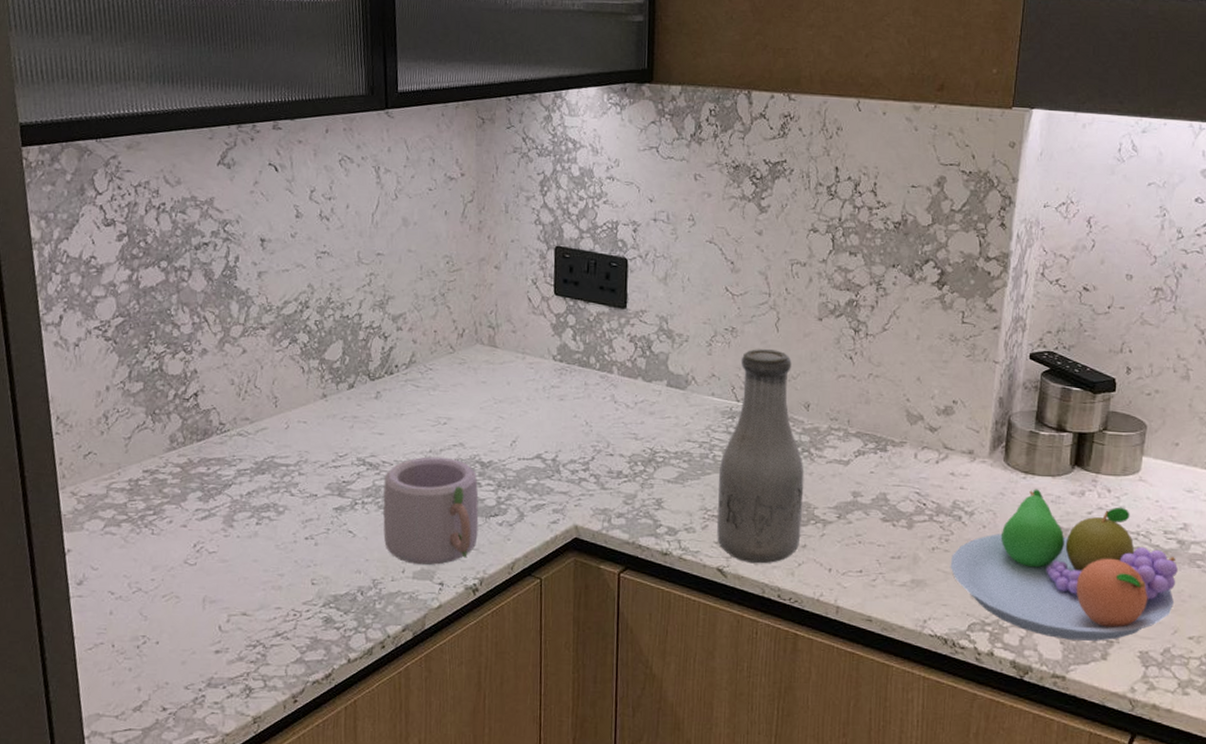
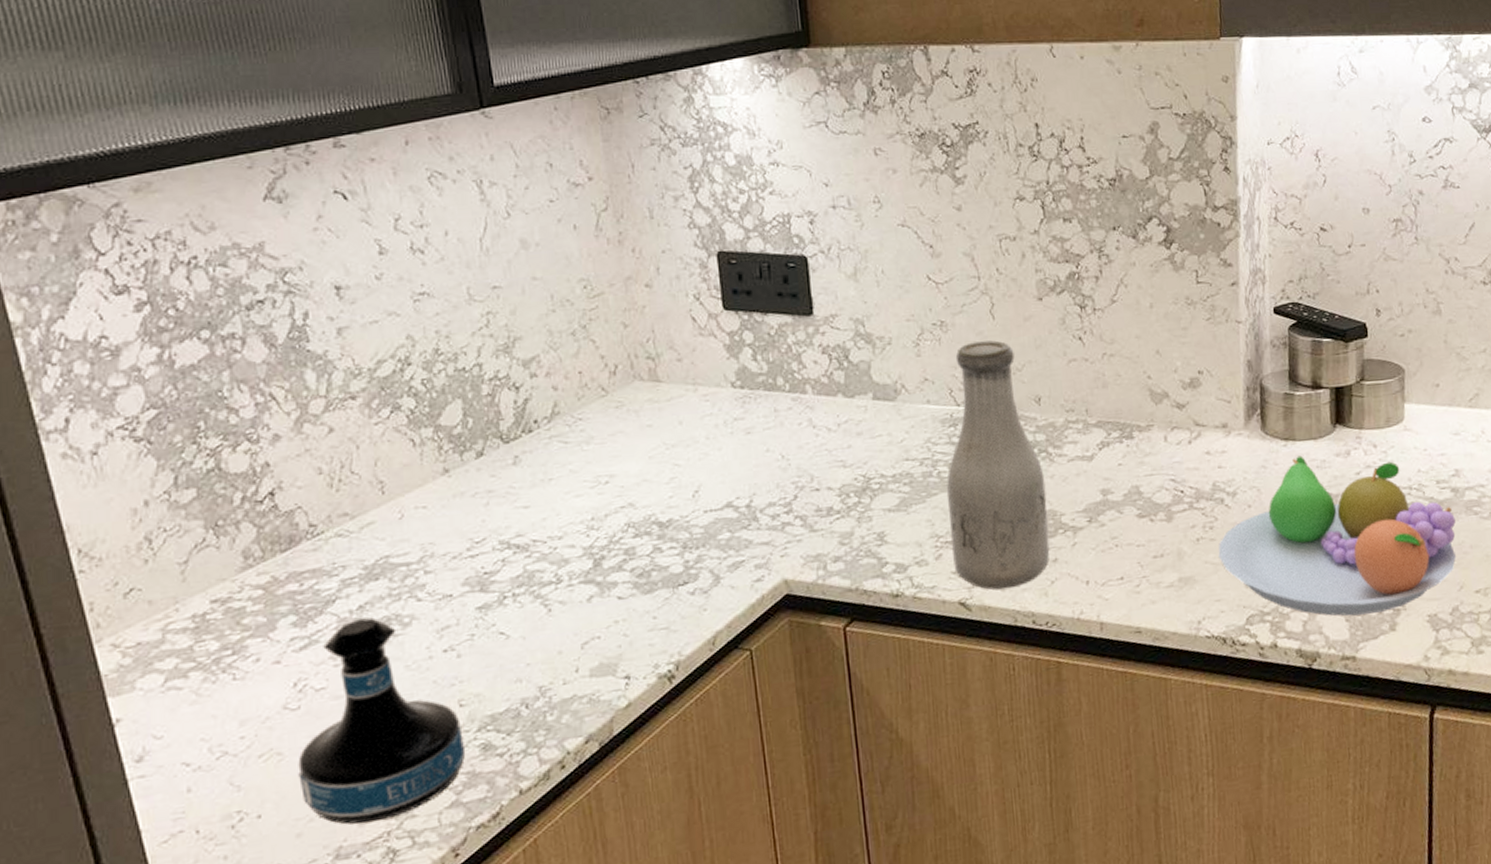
tequila bottle: none [189,502,312,664] -> present [298,617,466,825]
mug: present [383,456,479,565] -> none [538,523,666,660]

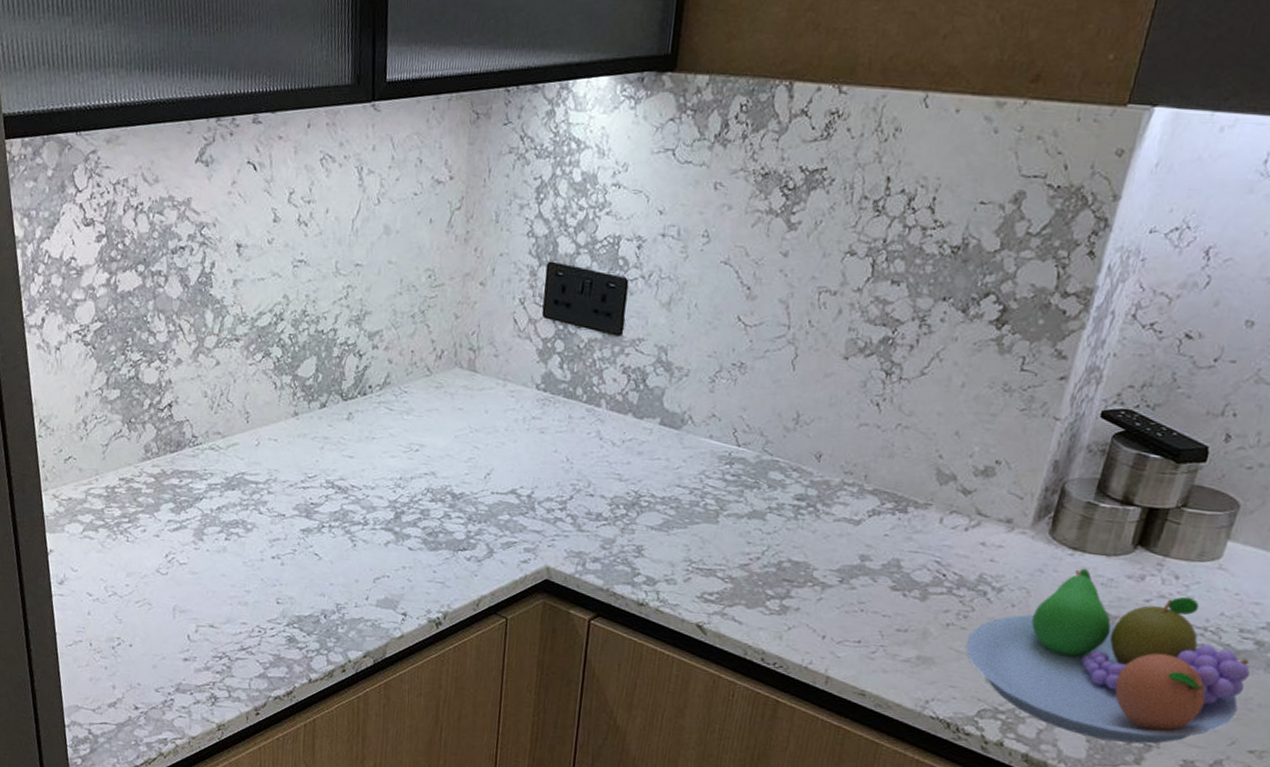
tequila bottle: present [298,617,466,825] -> none [160,517,276,673]
bottle: present [946,340,1050,590] -> none [699,388,807,624]

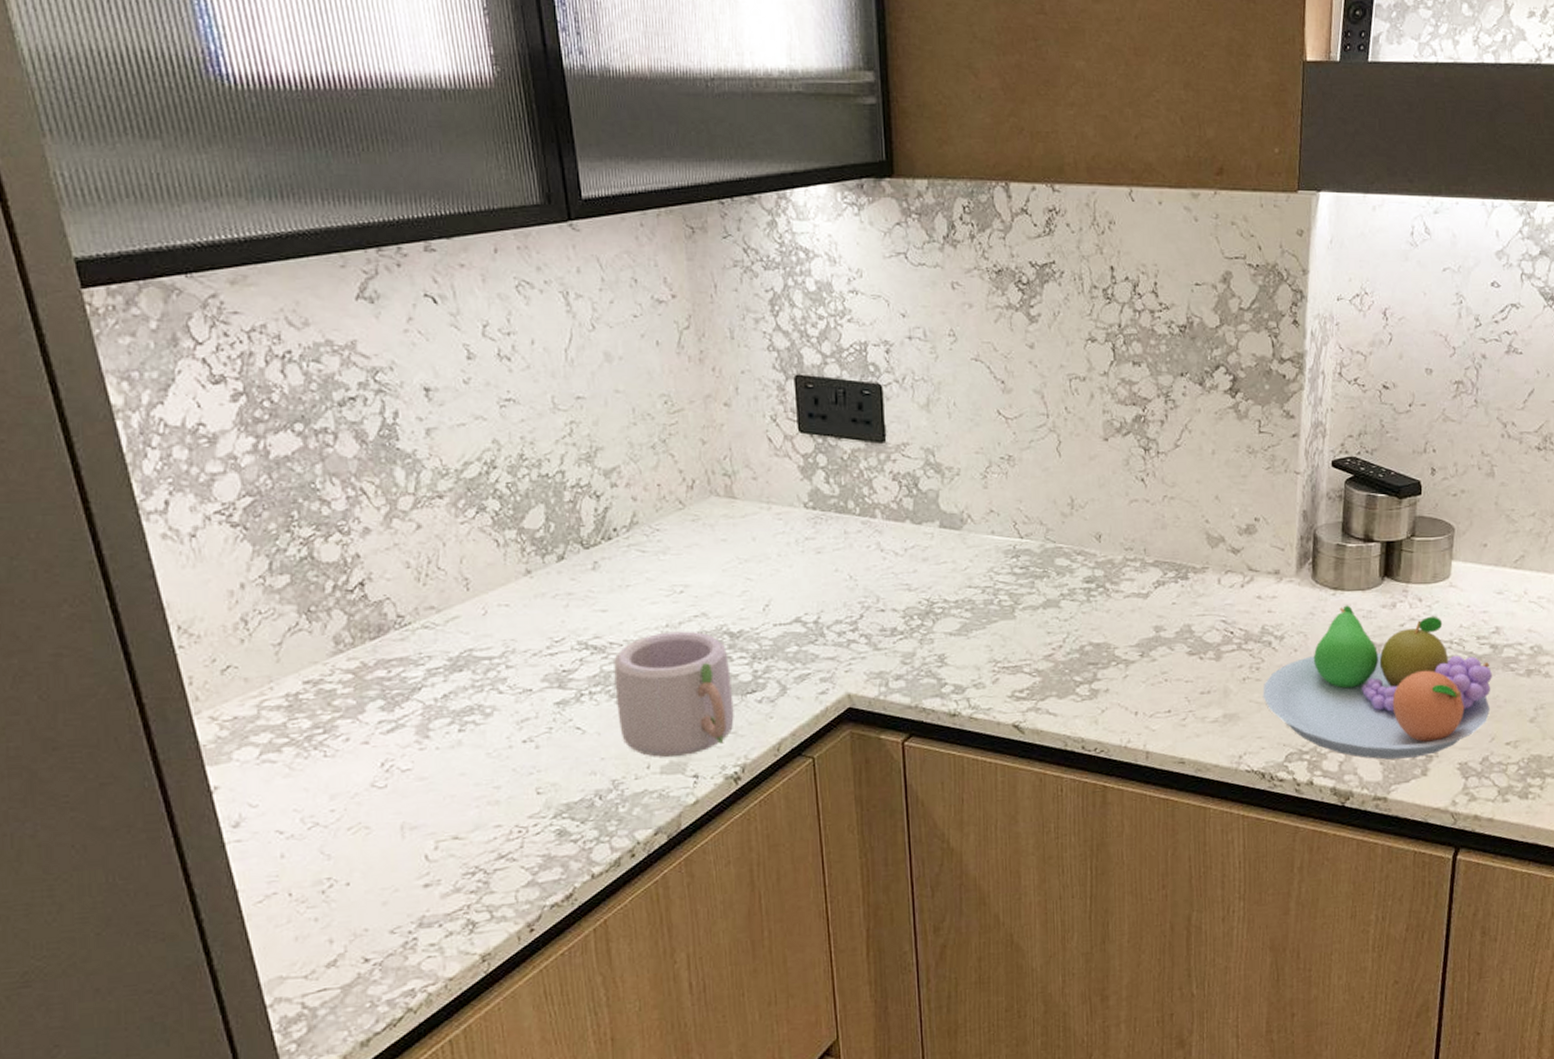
mug: none [349,484,448,595] -> present [614,631,734,758]

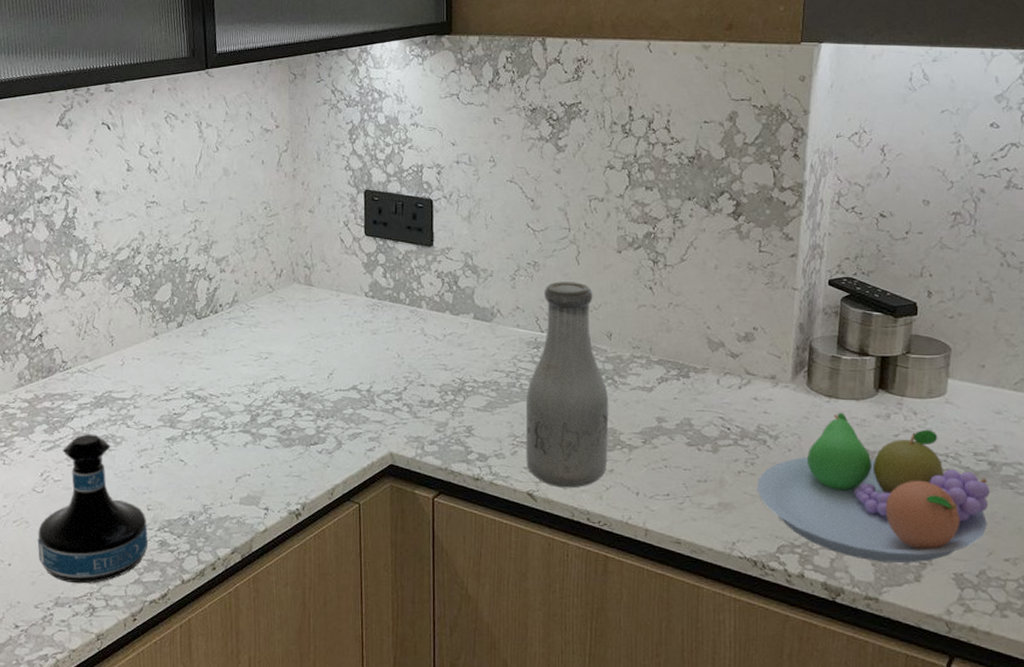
tequila bottle: none [384,706,542,897] -> present [37,434,149,584]
mug: present [614,631,734,758] -> none [211,389,300,492]
bottle: none [1006,477,1102,715] -> present [525,281,609,488]

